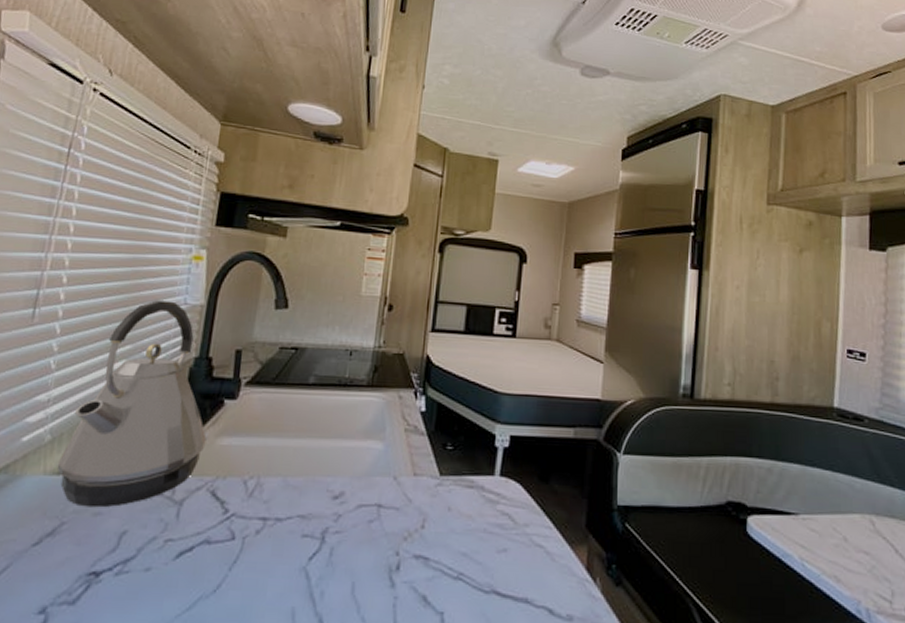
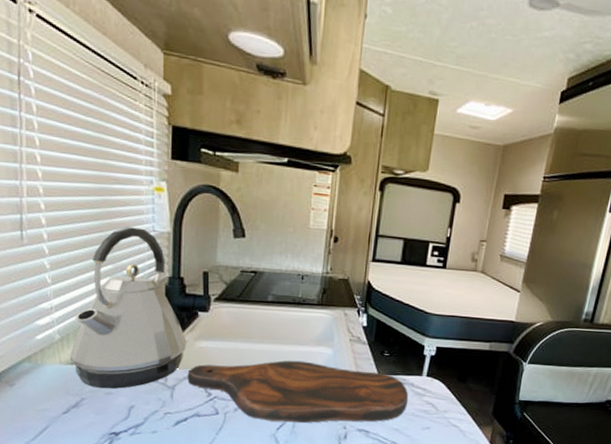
cutting board: none [200,459,479,549] -> present [187,360,409,424]

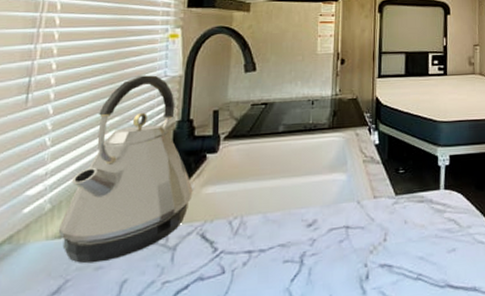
cutting board: present [187,360,409,424] -> none [191,192,430,273]

